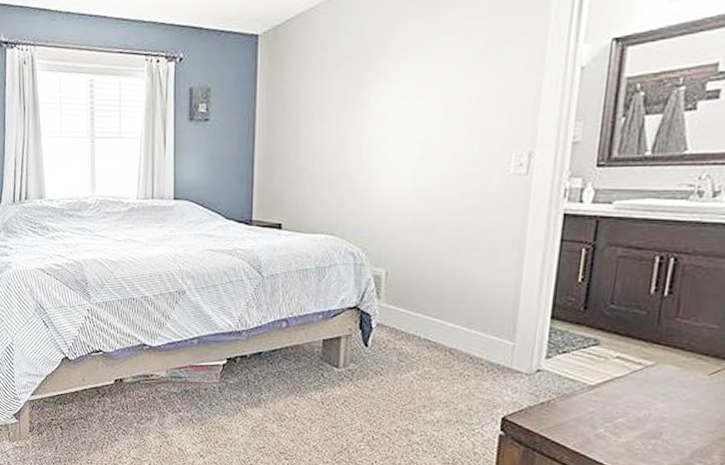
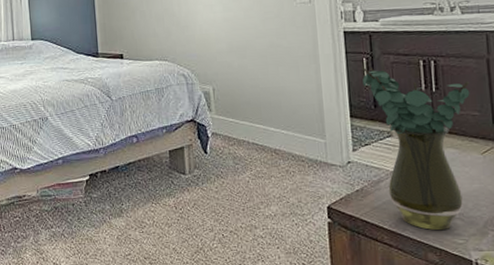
vase: none [575,258,717,457] -> present [361,66,470,231]

